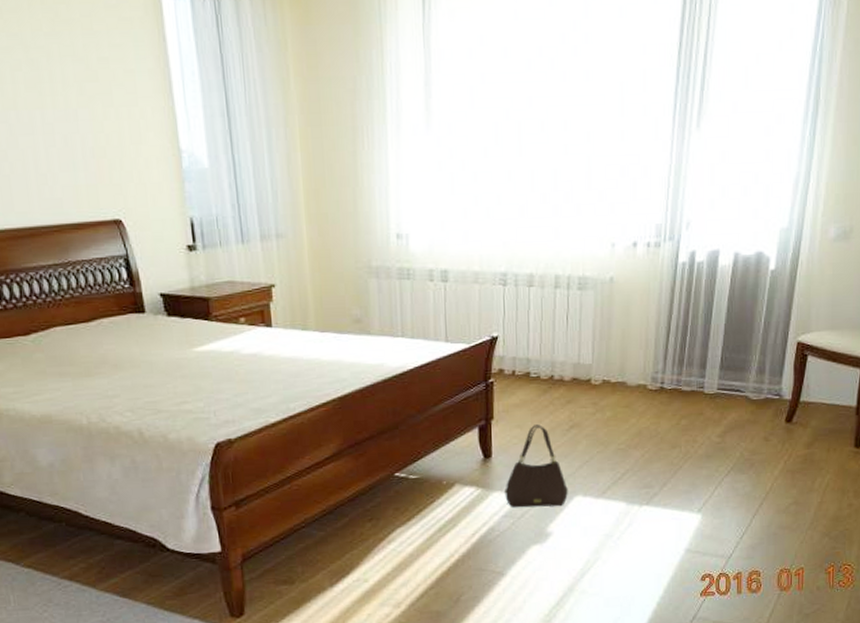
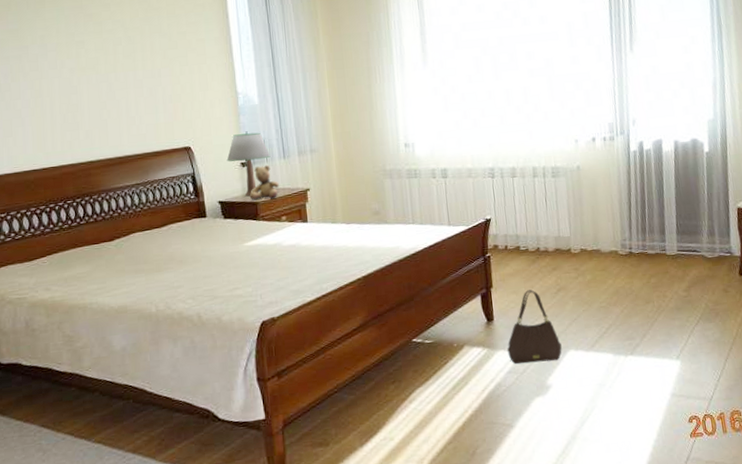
table lamp: none [169,204,225,290] -> present [226,131,271,197]
teddy bear: none [198,250,237,294] -> present [249,164,280,200]

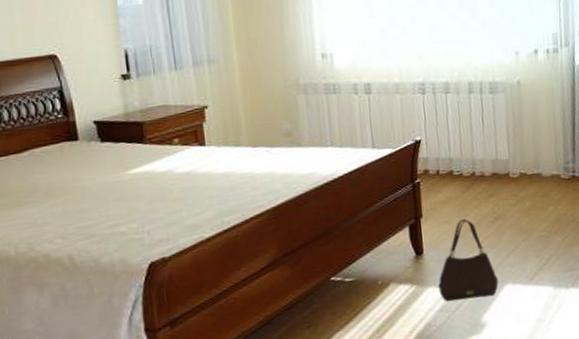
table lamp: present [226,131,271,197] -> none [103,37,159,116]
teddy bear: present [249,164,280,200] -> none [132,77,171,119]

